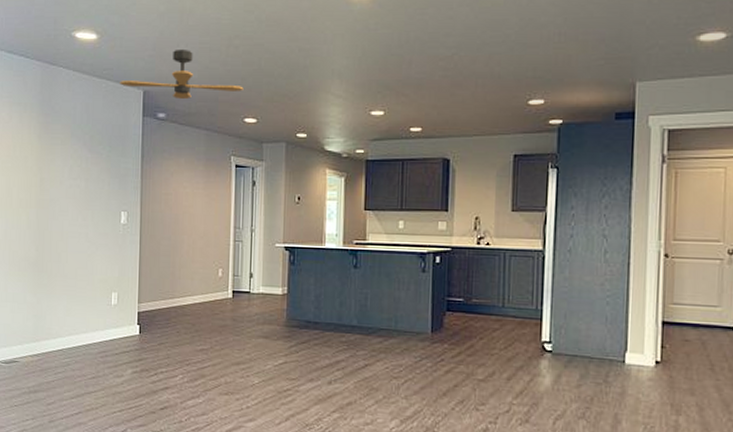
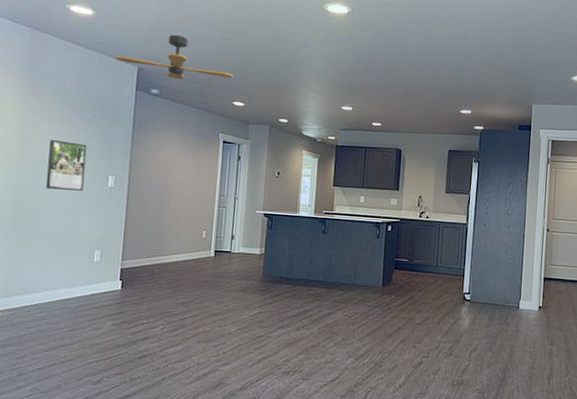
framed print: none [63,176,99,230] -> present [46,139,87,191]

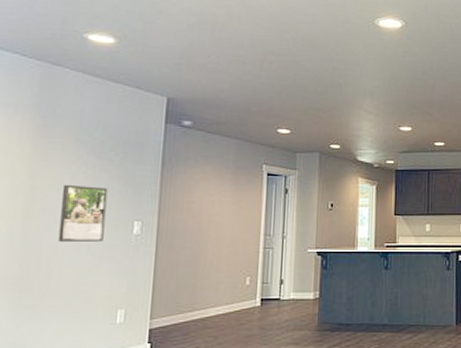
ceiling fan: present [114,34,234,80] -> none [139,59,278,109]

